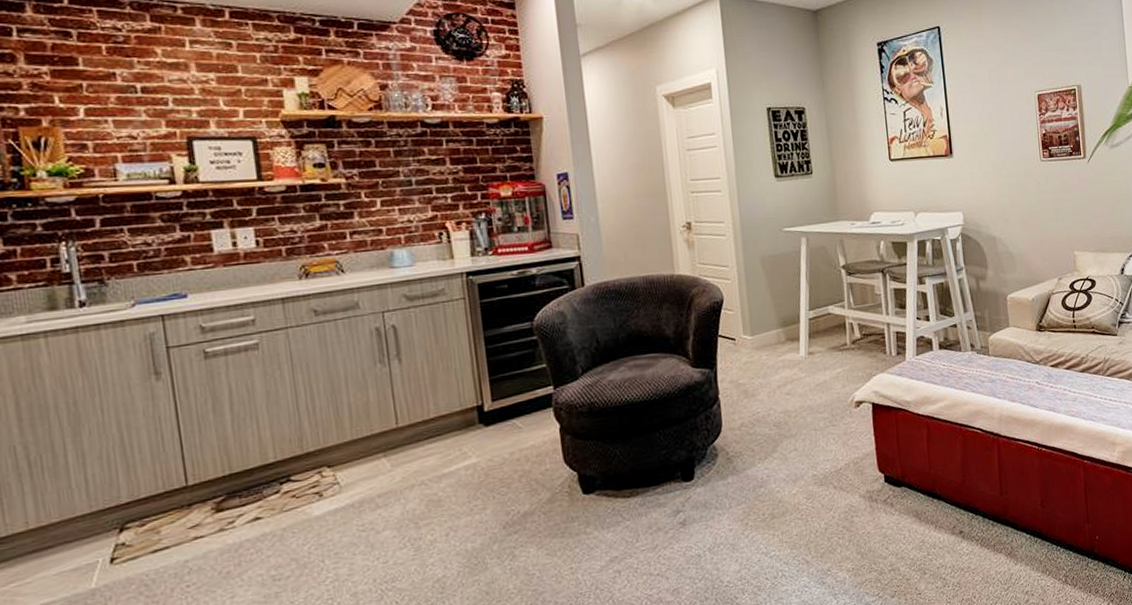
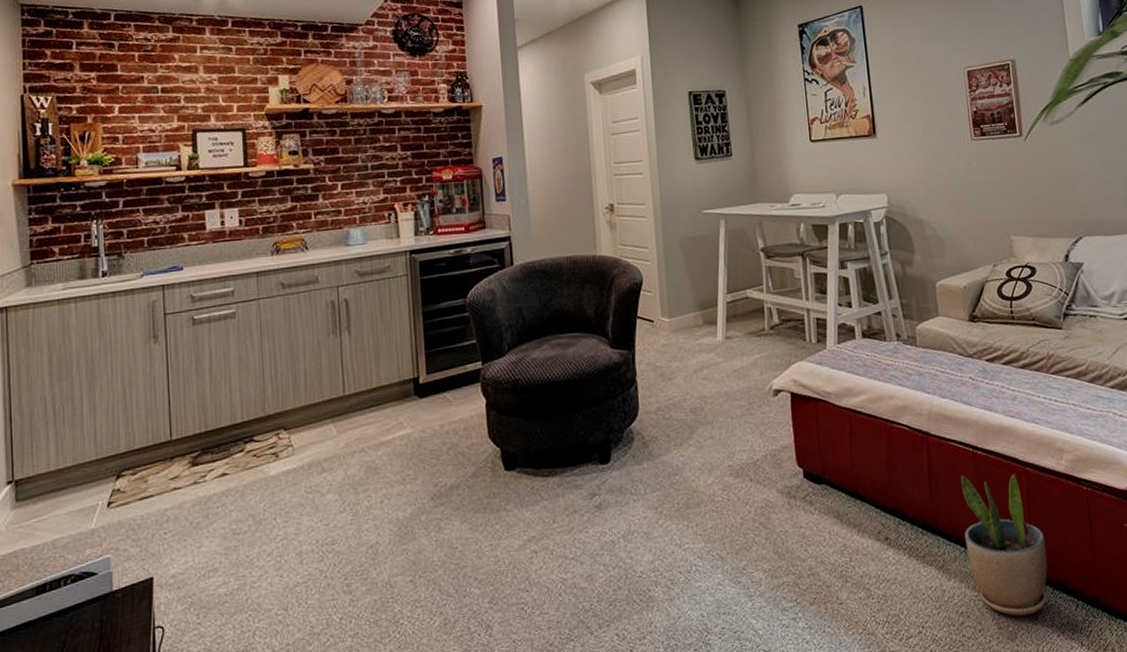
potted plant: none [1028,466,1101,590] -> present [961,473,1048,616]

